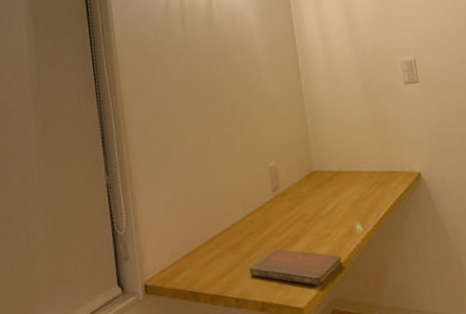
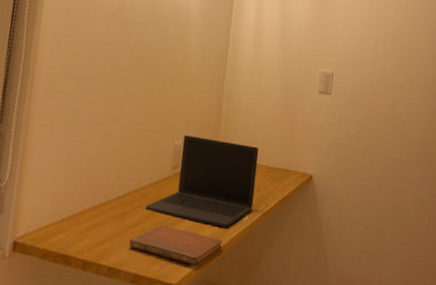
laptop: none [256,153,365,243] -> present [145,134,259,228]

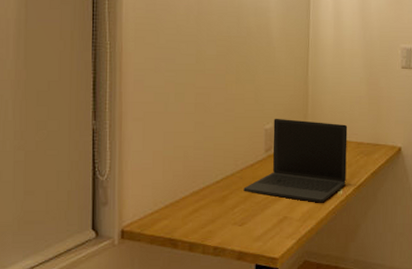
notebook: present [129,224,223,266] -> none [231,204,320,239]

